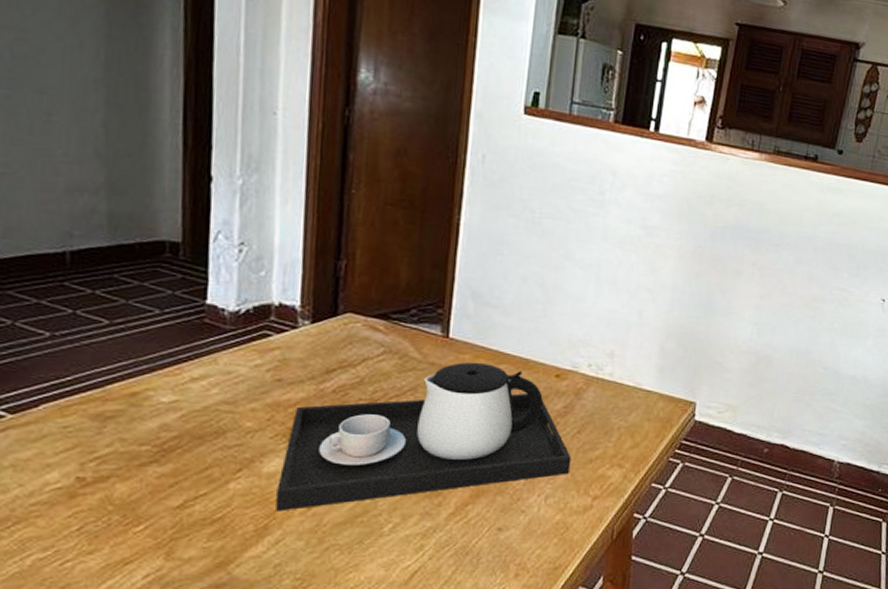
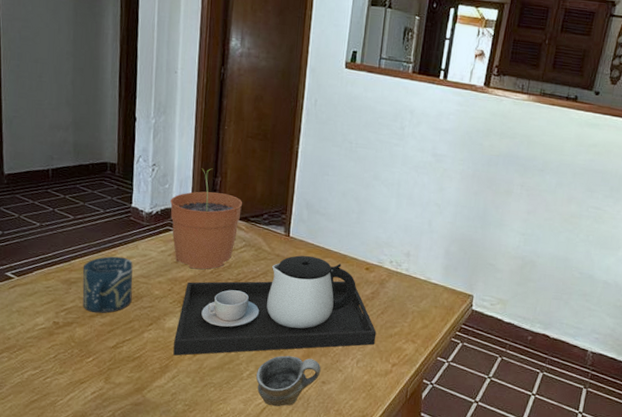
cup: none [125,376,210,461] -> present [82,256,133,314]
plant pot: none [269,247,380,389] -> present [170,168,243,270]
cup: none [403,498,496,568] -> present [256,355,321,407]

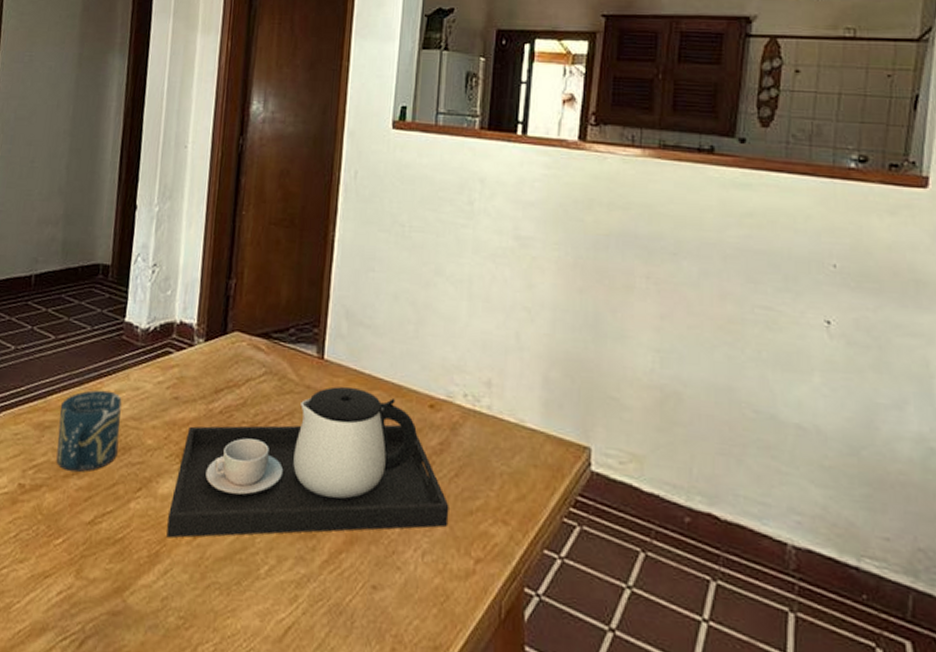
plant pot: present [170,168,243,270] -> none [172,267,263,409]
cup: present [256,355,321,407] -> none [278,541,370,626]

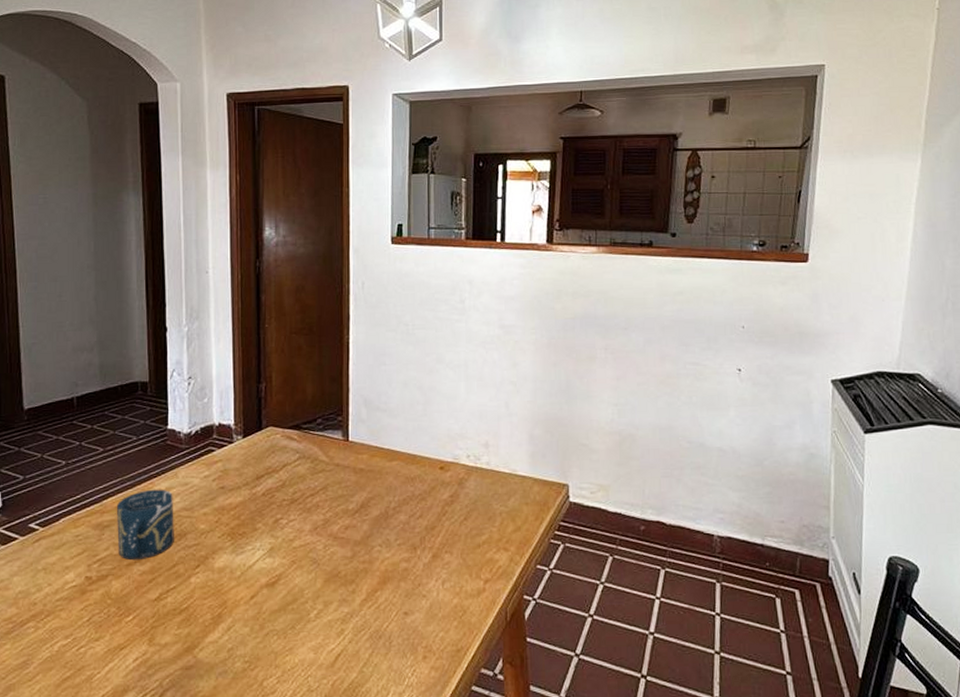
teapot: present [166,386,449,538] -> none [226,460,462,601]

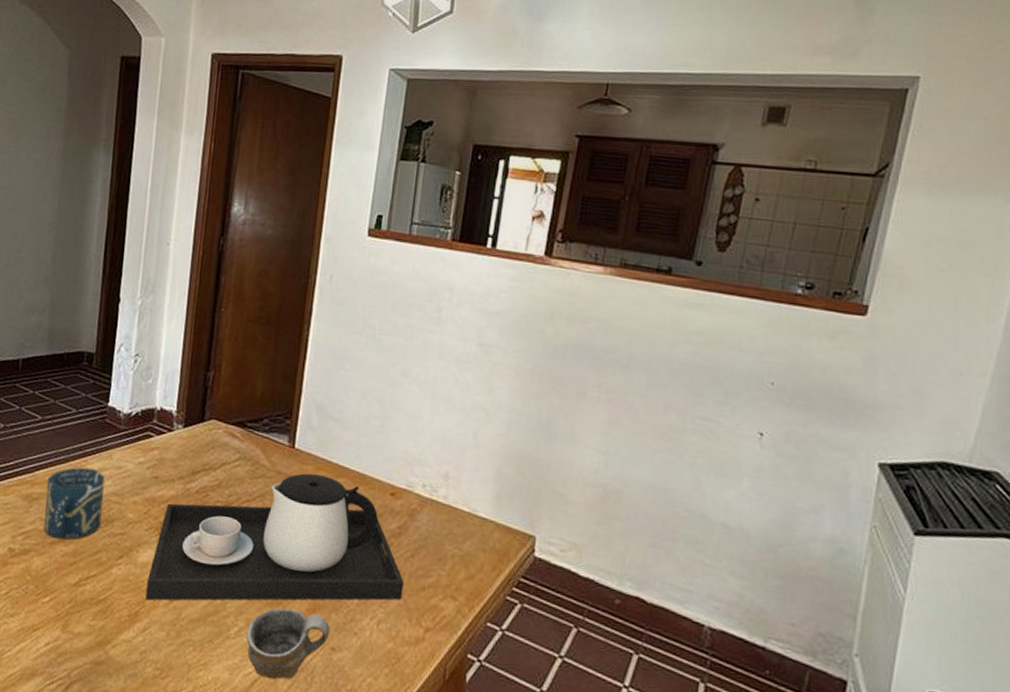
teapot: none [226,460,462,601] -> present [145,473,404,601]
cup: none [326,585,401,651] -> present [246,608,331,680]

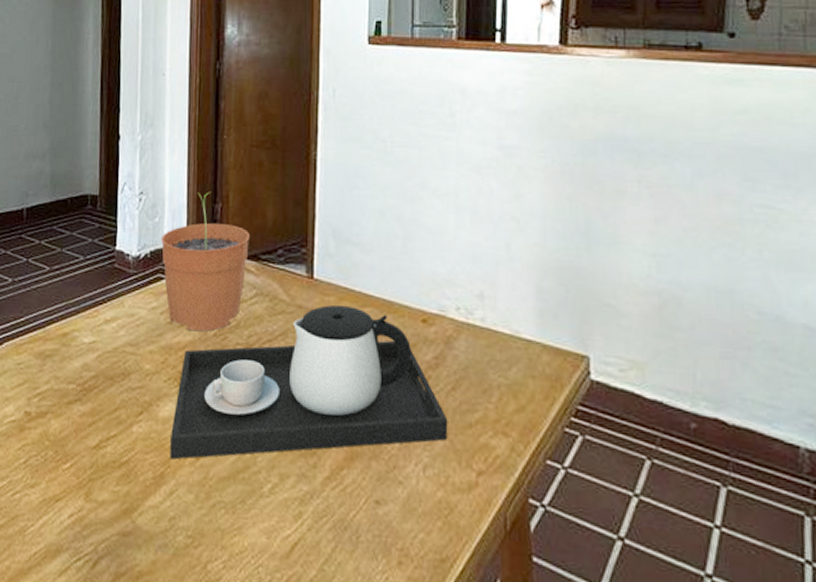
cup: present [43,467,105,540] -> none [59,318,118,399]
plant pot: none [152,359,239,488] -> present [161,191,251,332]
cup: present [246,608,331,680] -> none [282,458,372,542]

